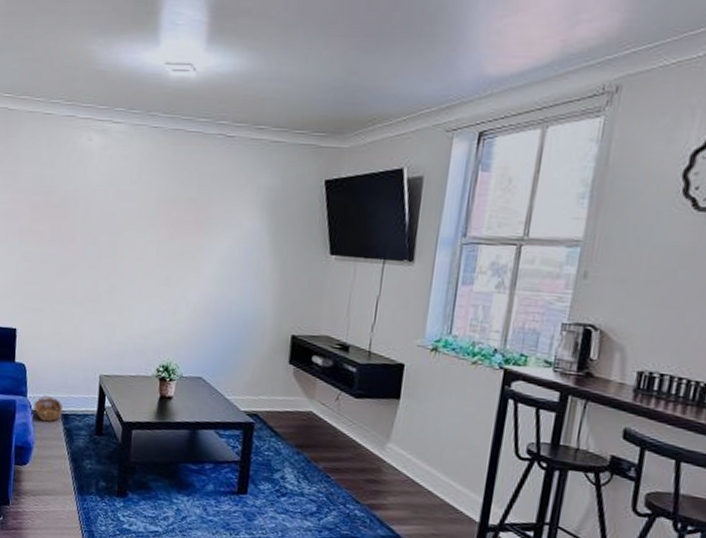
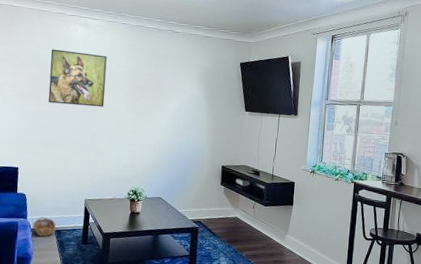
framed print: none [53,167,132,248] -> present [48,49,107,107]

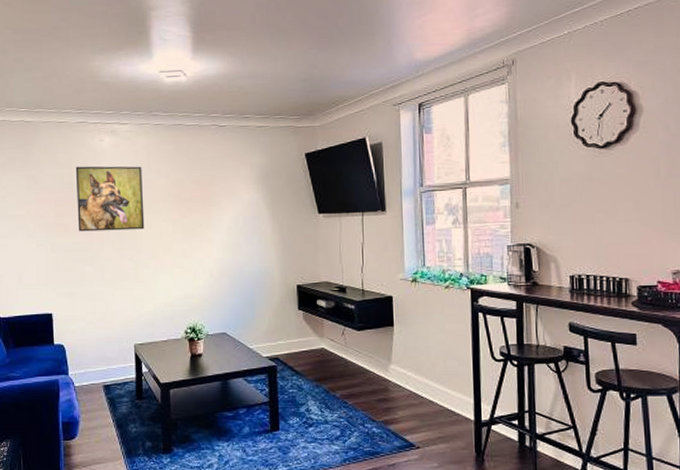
basket: present [33,217,57,237] -> none [76,371,104,395]

